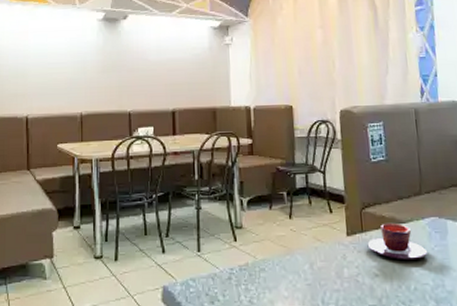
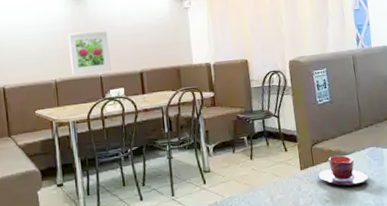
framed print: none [98,64,141,109] -> present [68,31,111,75]

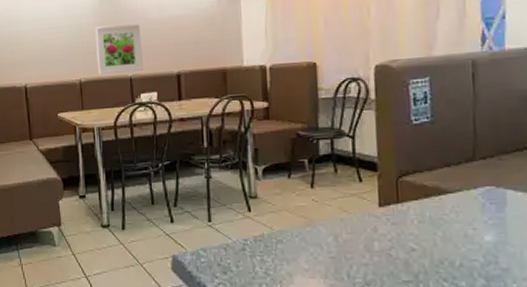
teacup: present [318,155,369,186] -> none [403,192,480,234]

